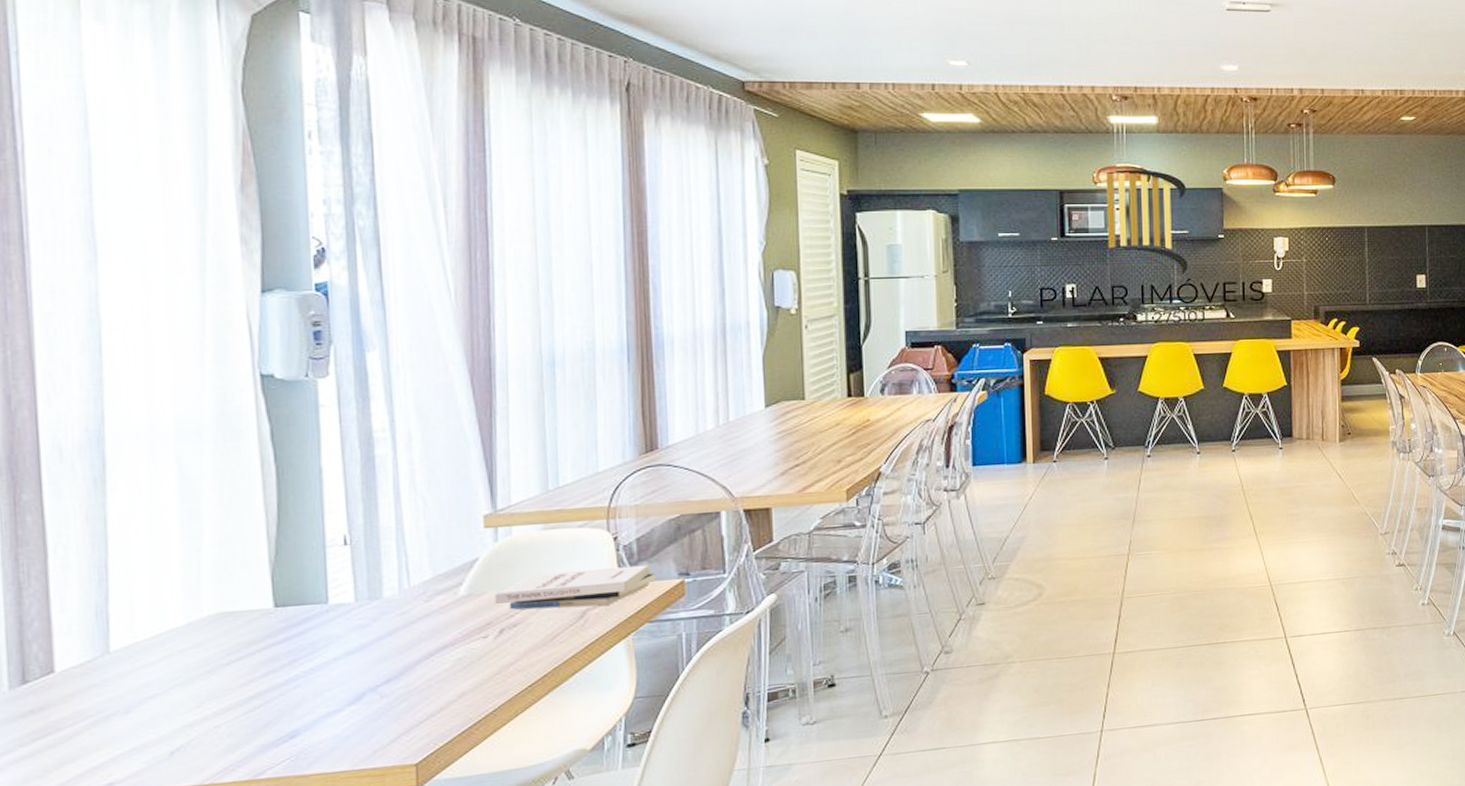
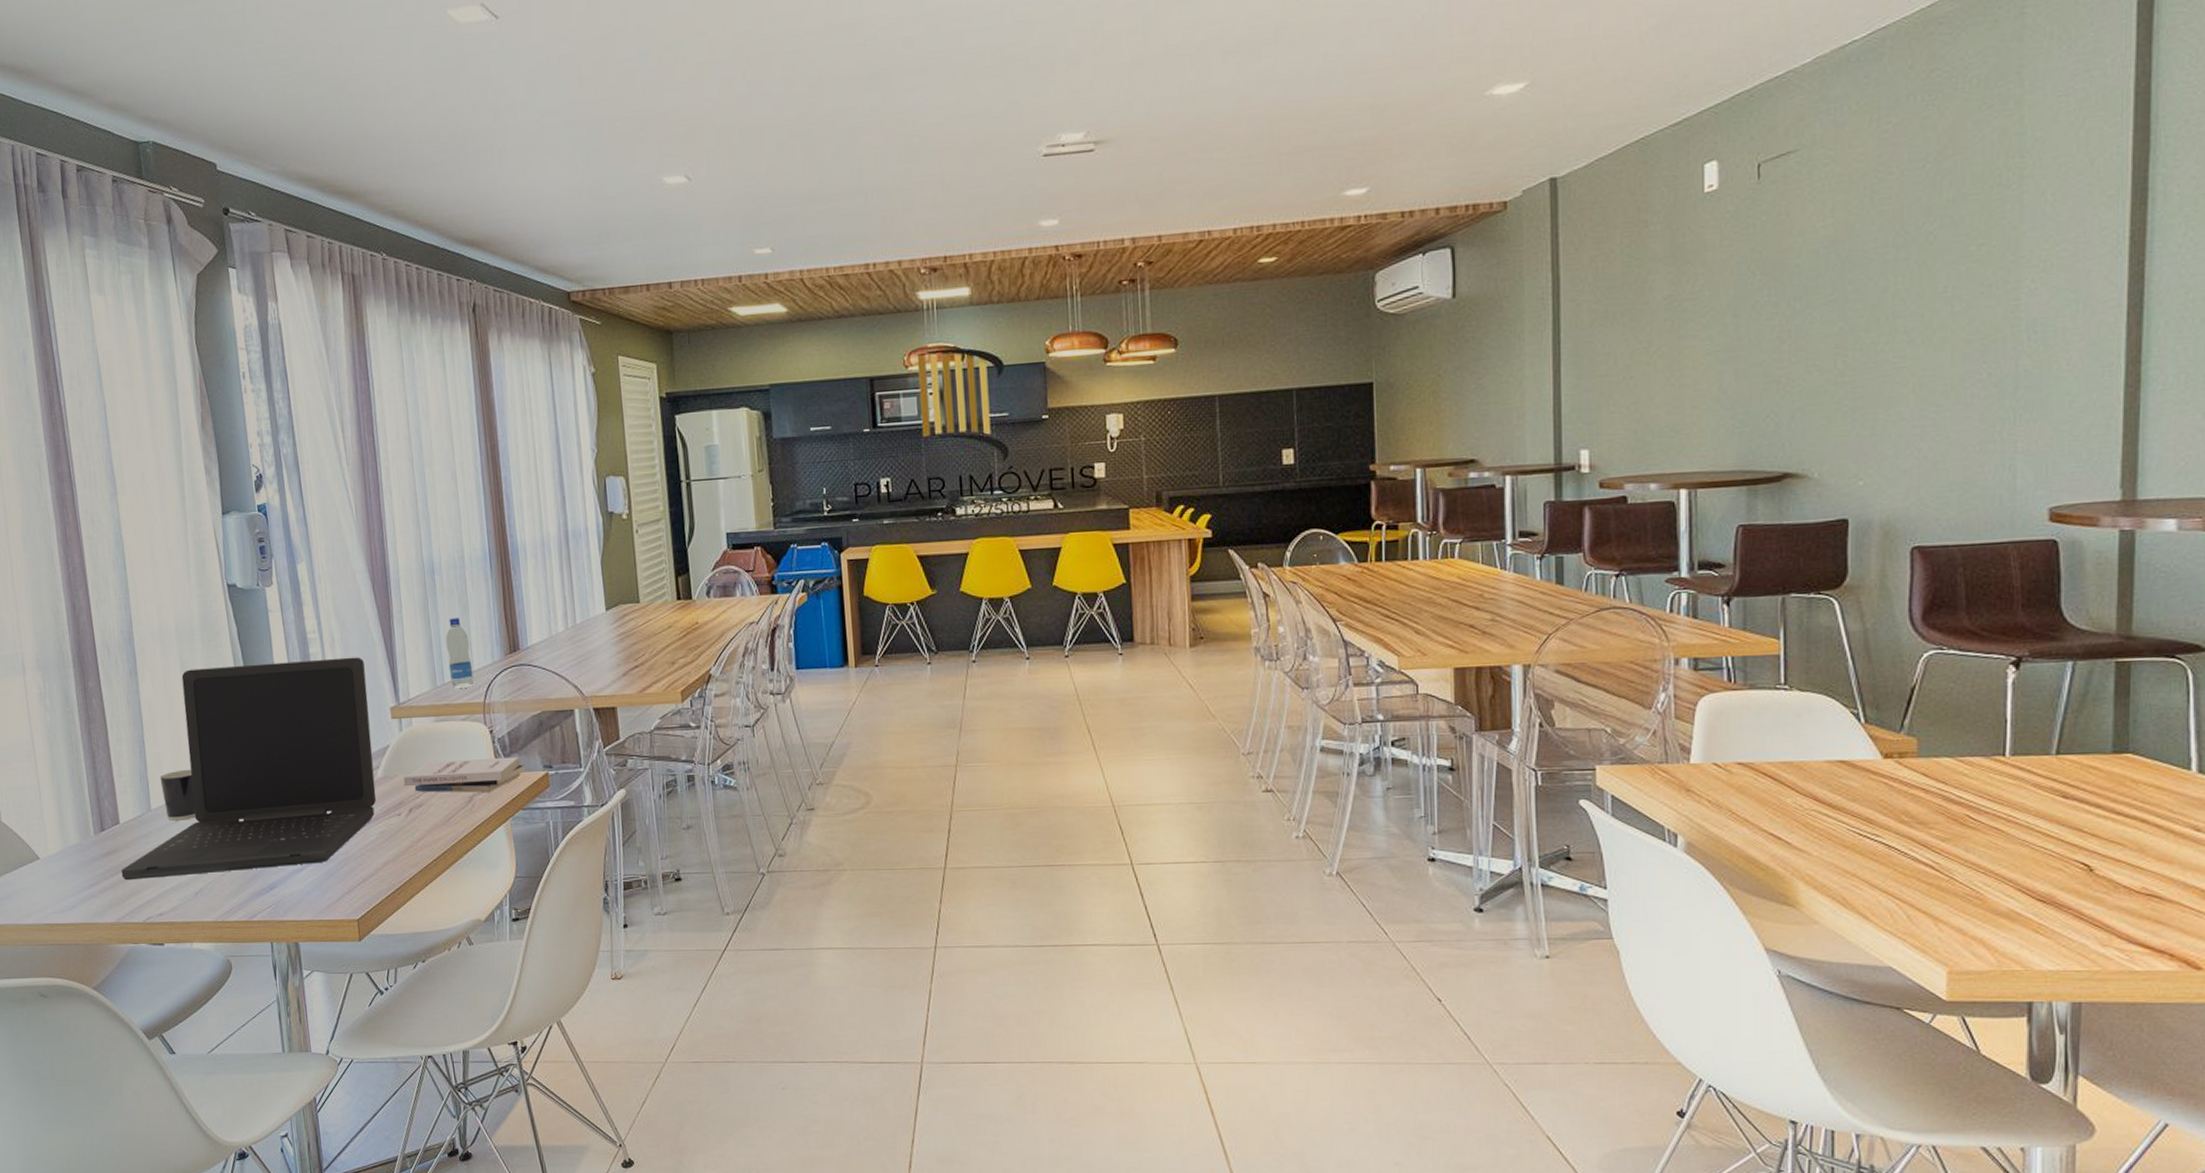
laptop: none [49,458,456,745] -> present [121,657,377,881]
mug: none [128,598,183,664] -> present [160,769,196,821]
bottle: none [564,414,597,493] -> present [445,617,474,690]

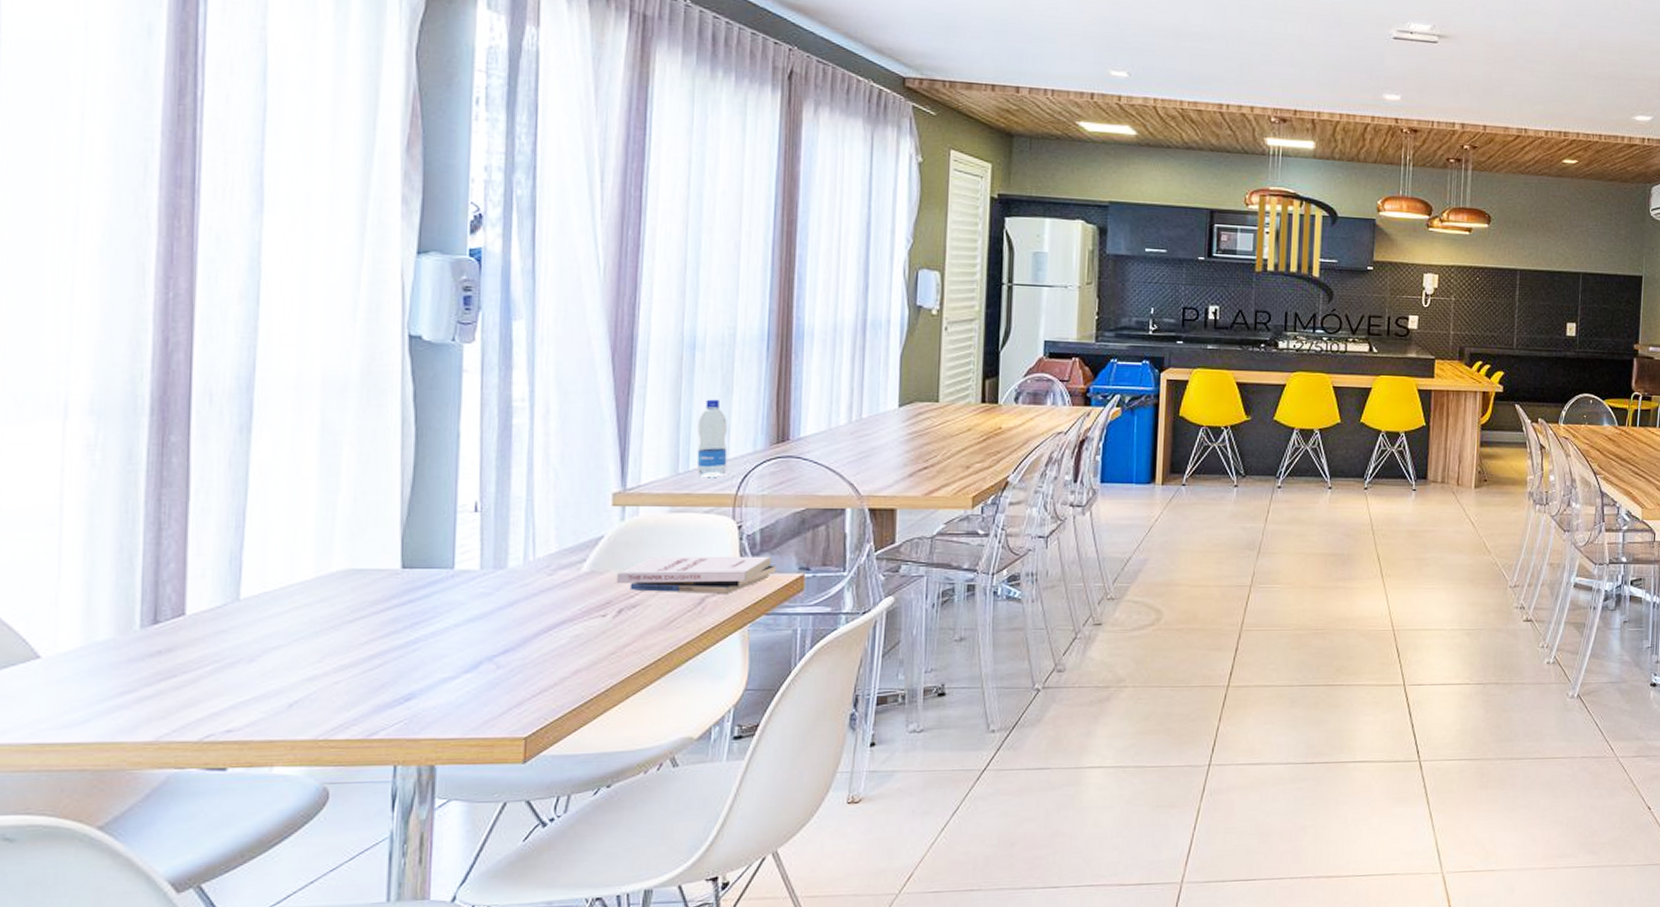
laptop: present [121,657,377,881] -> none [175,431,586,688]
mug: present [160,769,196,821] -> none [261,551,314,614]

